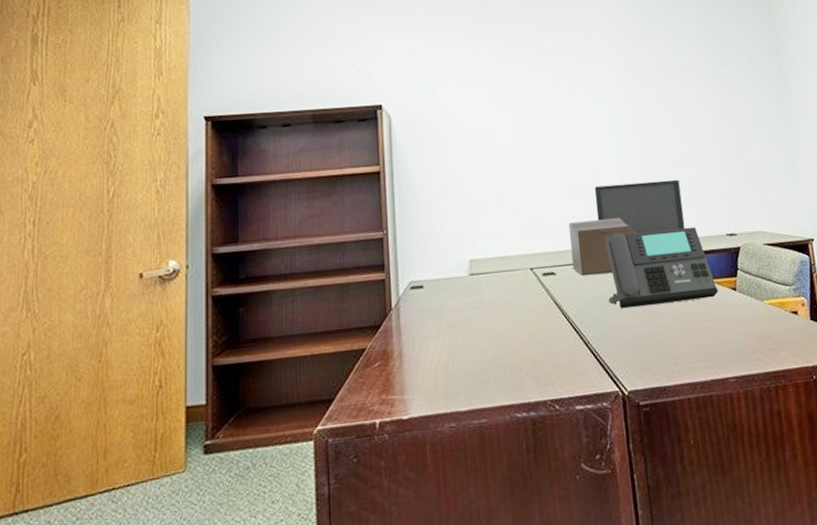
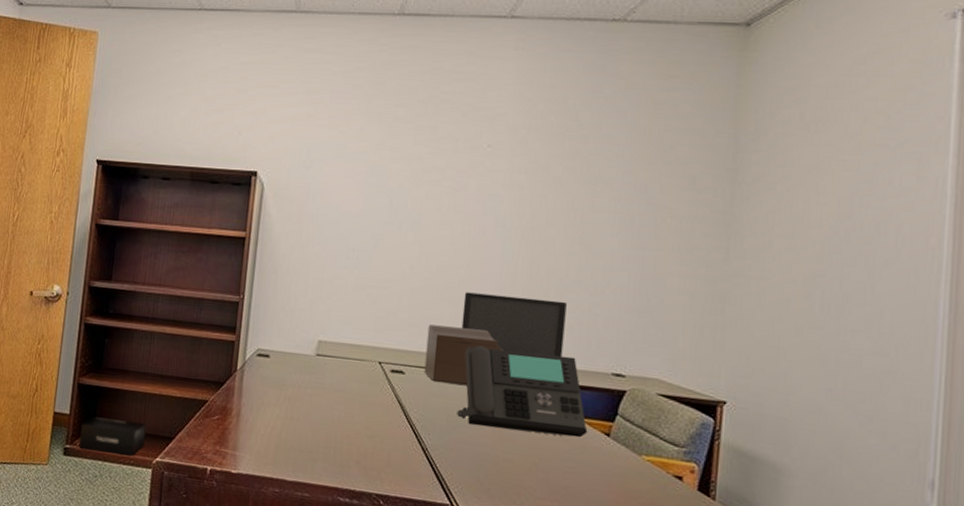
box: none [222,391,301,441] -> present [79,416,147,456]

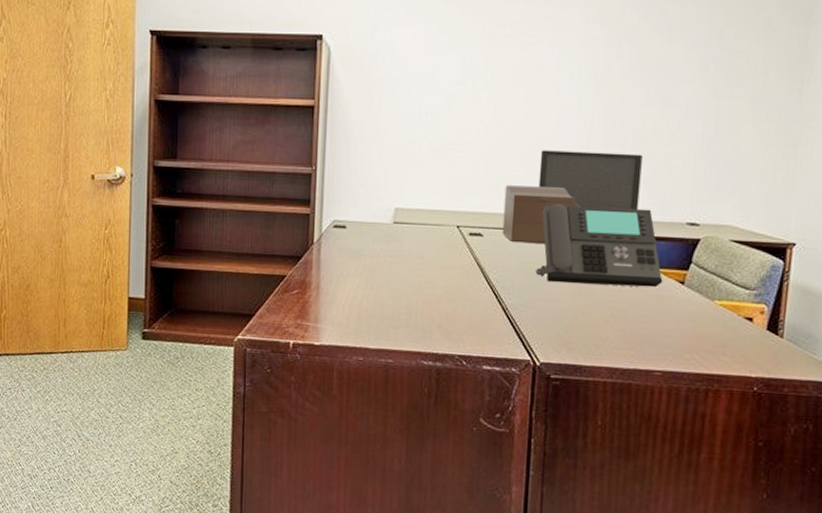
box: present [79,416,147,456] -> none [157,299,225,336]

